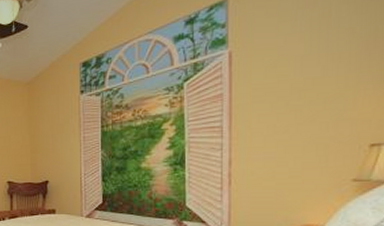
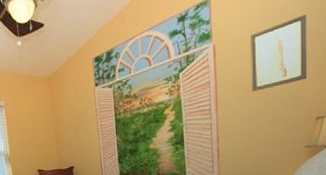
wall art: none [278,17,360,108] -> present [250,14,307,92]

